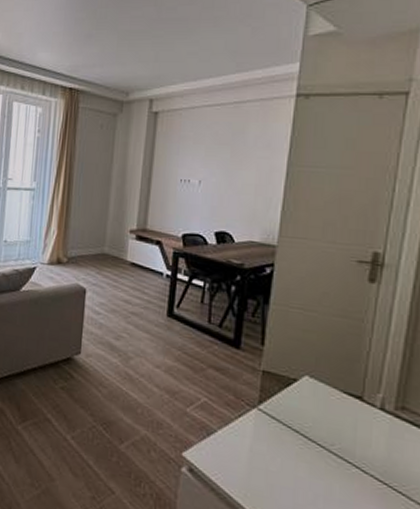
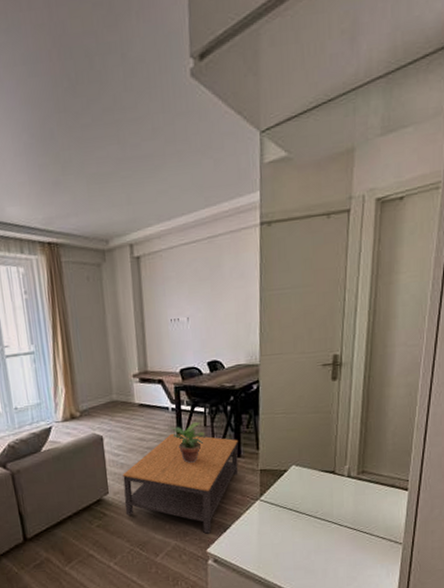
coffee table: none [94,302,239,433] -> present [123,433,239,534]
potted plant: none [158,294,202,343] -> present [168,421,206,463]

